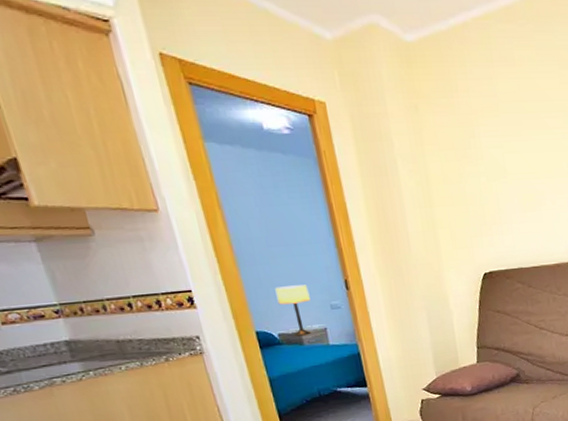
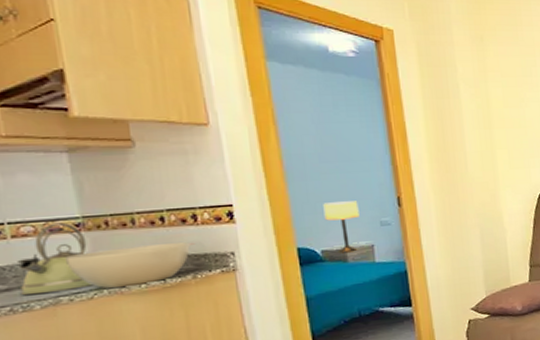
kettle: none [12,309,80,378] -> present [18,222,94,296]
bowl: none [51,327,163,371] -> present [64,242,195,289]

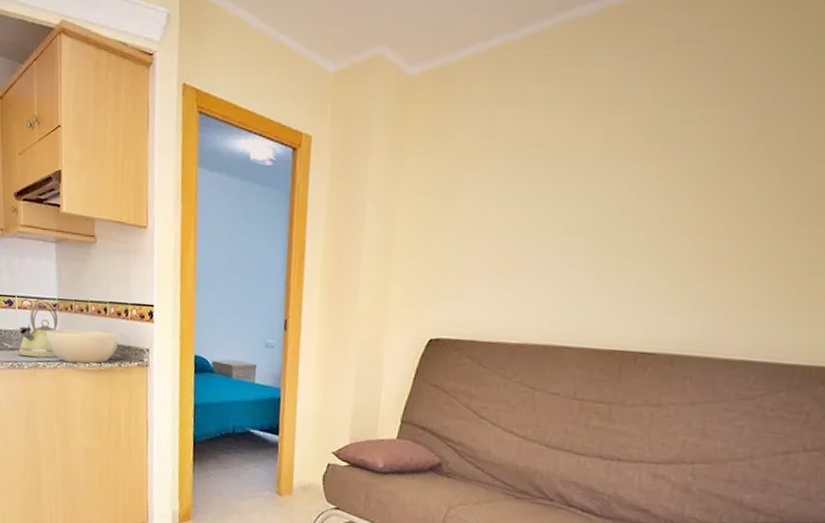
table lamp: present [323,201,360,253] -> none [220,315,250,369]

